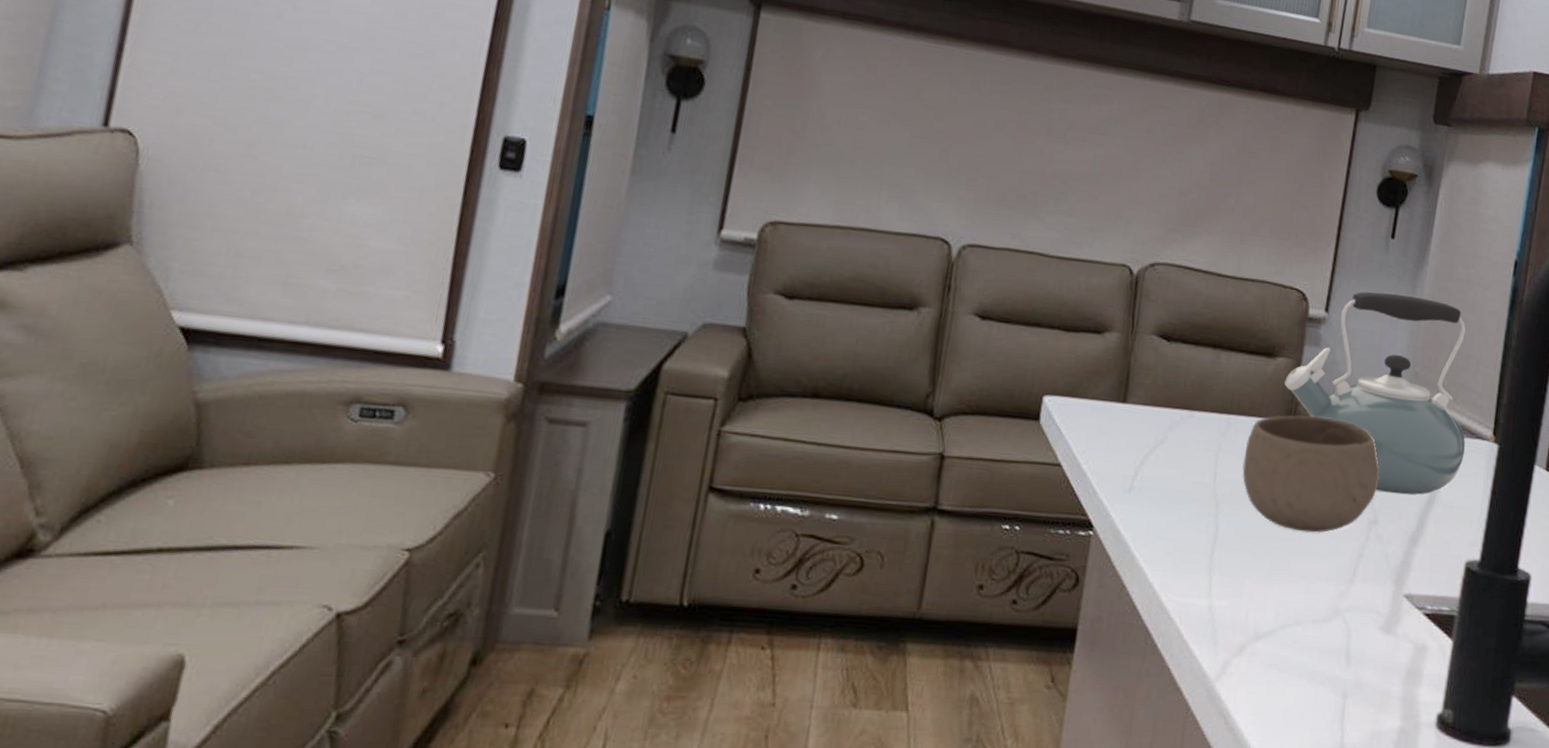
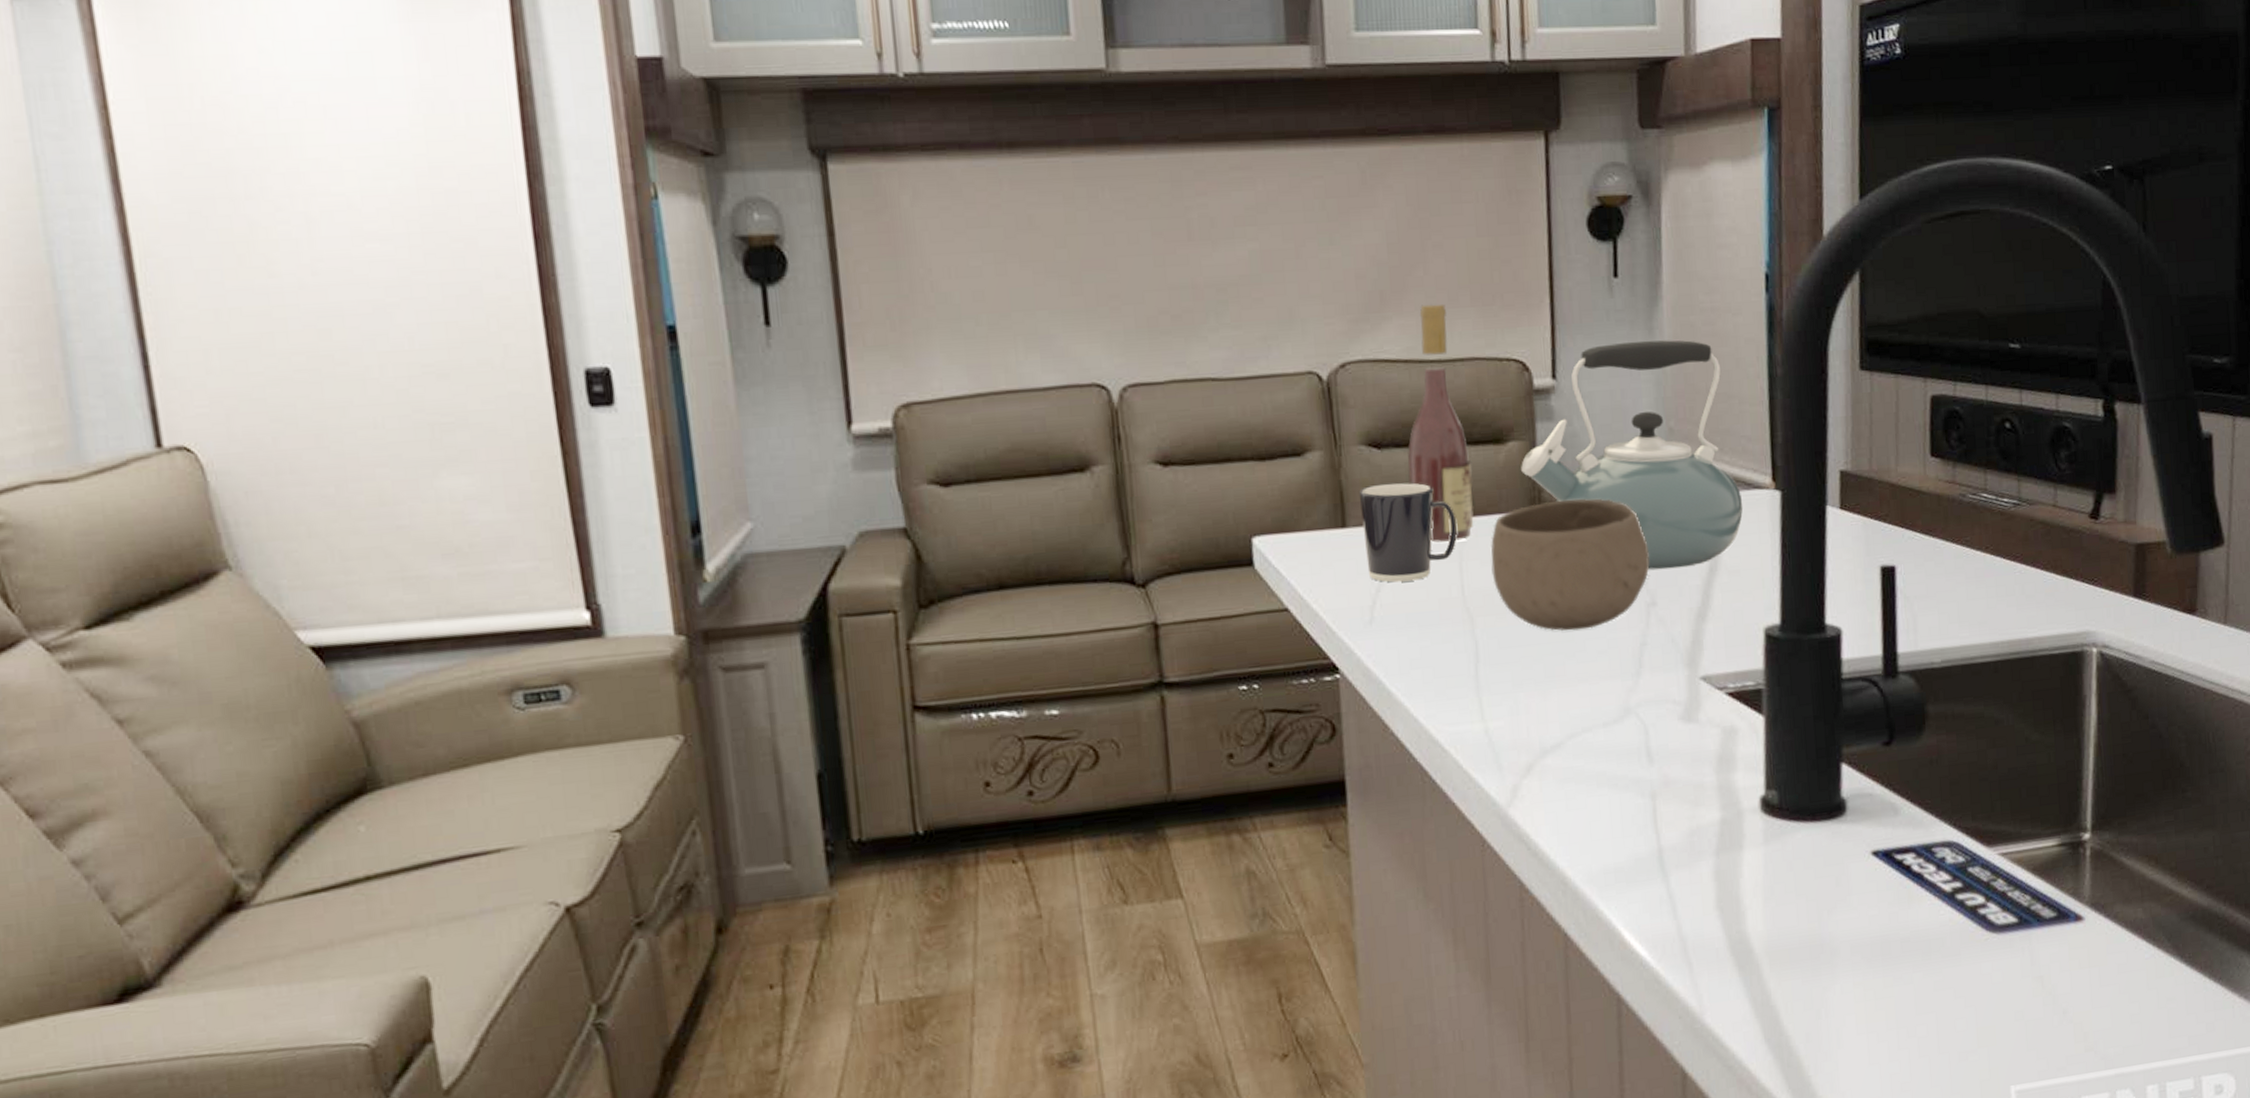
mug: none [1136,371,1222,461] -> present [1358,482,1458,583]
wine bottle: none [1187,228,1248,434] -> present [1407,303,1474,543]

